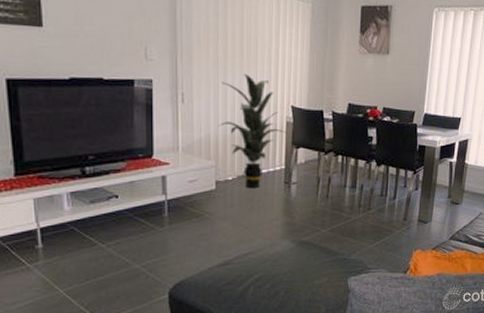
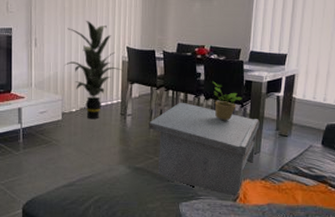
coffee table: none [316,168,432,268] -> present [149,102,260,196]
potted plant: none [384,146,415,187] -> present [212,81,242,120]

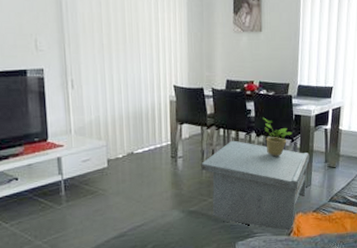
indoor plant: present [65,21,123,119] -> none [107,58,171,165]

